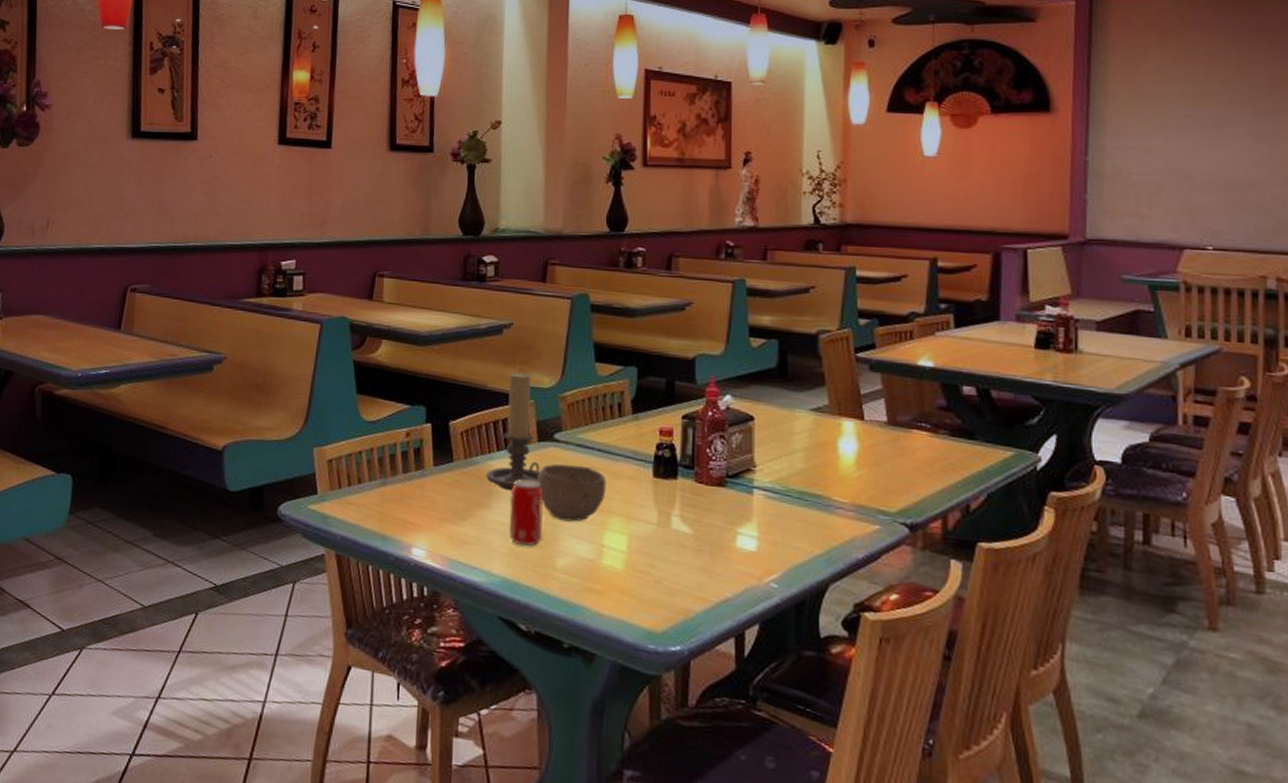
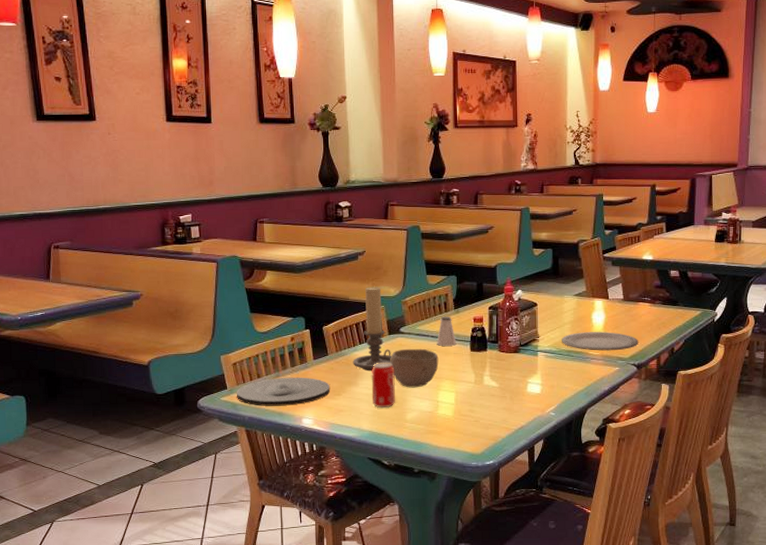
plate: none [328,486,453,527] -> present [236,377,331,406]
saltshaker: none [604,422,634,466] -> present [436,316,457,346]
plate: none [790,465,912,500] -> present [562,332,639,351]

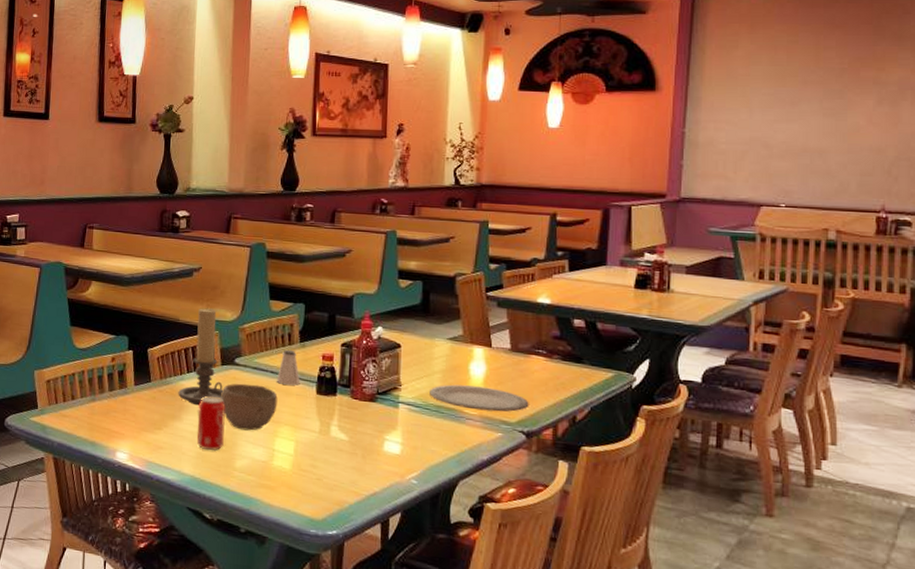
plate: present [236,377,331,406] -> none [46,401,151,435]

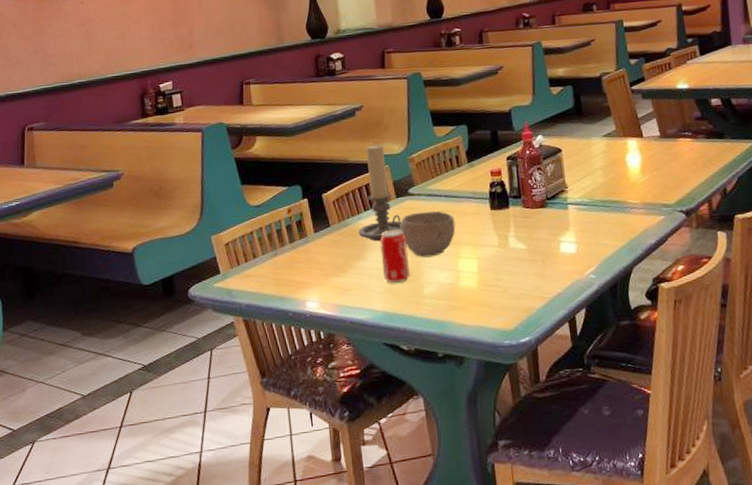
saltshaker: present [276,349,300,385] -> none [451,171,474,206]
plate: present [430,384,529,412] -> none [594,175,684,199]

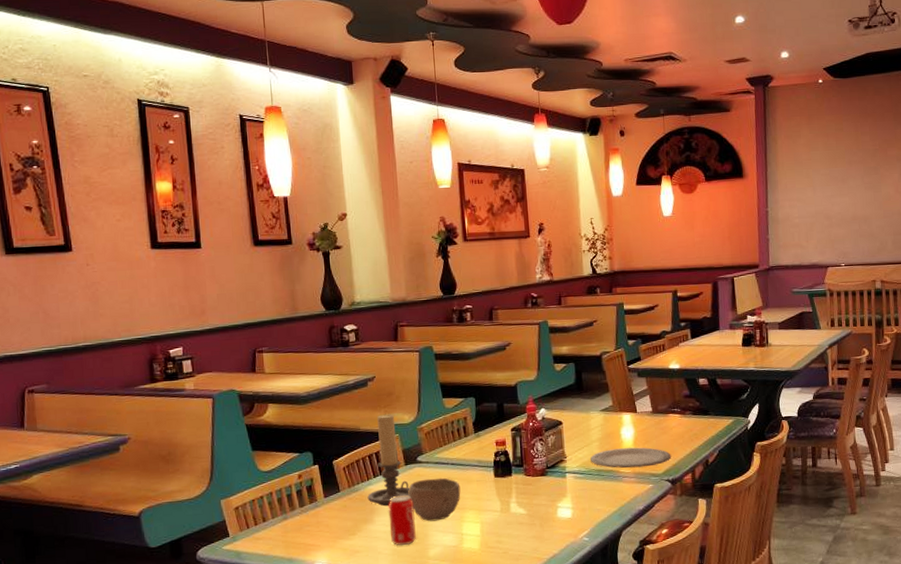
plate: none [594,175,684,199] -> present [590,447,671,469]

